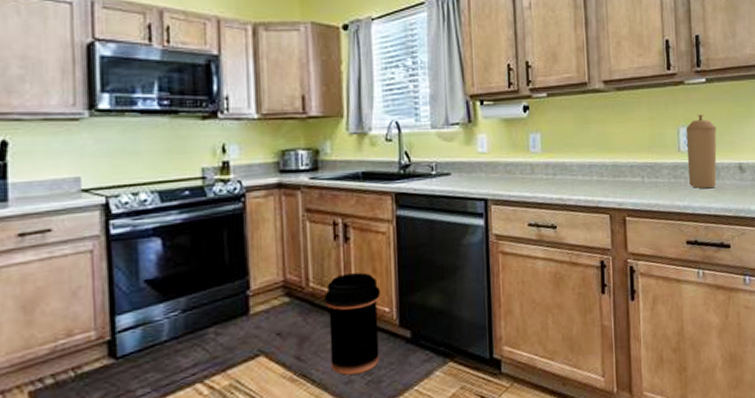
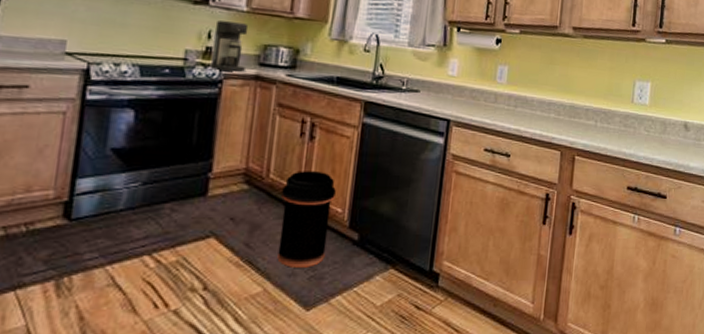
coffee maker: none [228,131,266,185] -> present [209,20,249,72]
canister: present [685,114,717,189] -> none [637,71,669,141]

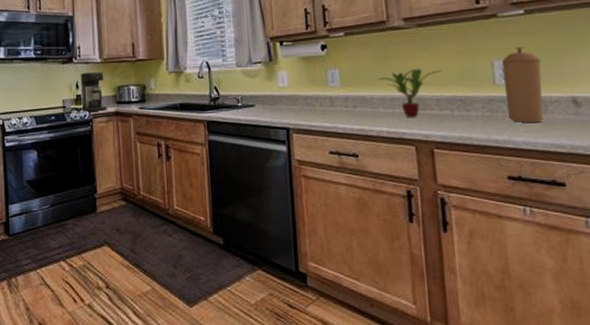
trash can: present [277,171,336,268] -> none [152,186,197,269]
potted plant: none [541,77,594,125] -> present [379,68,441,119]
canister: none [637,71,669,141] -> present [501,47,544,123]

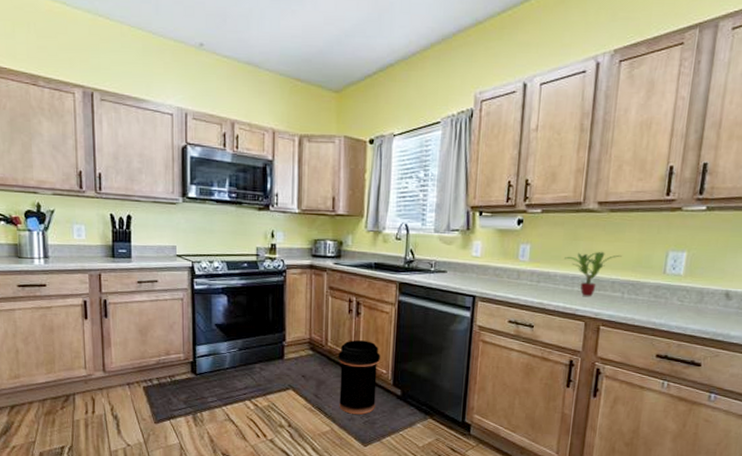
coffee maker: present [80,72,107,113] -> none [275,222,302,263]
trash can: none [152,186,197,269] -> present [338,340,380,415]
canister: present [501,47,544,123] -> none [669,241,709,311]

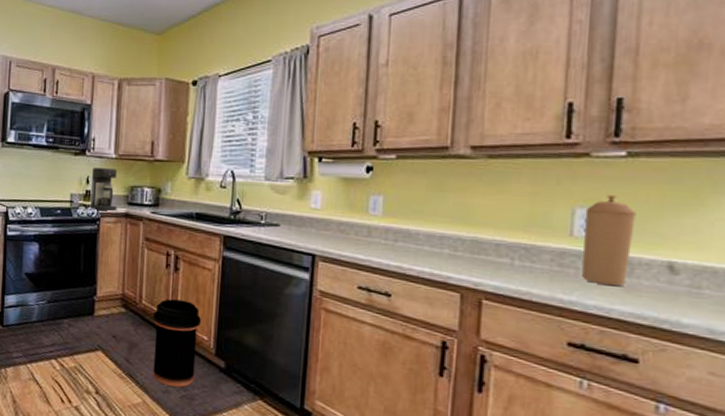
coffee maker: none [275,222,302,263] -> present [89,168,118,211]
potted plant: present [565,251,622,297] -> none [429,205,507,263]
canister: none [669,241,709,311] -> present [582,195,636,287]

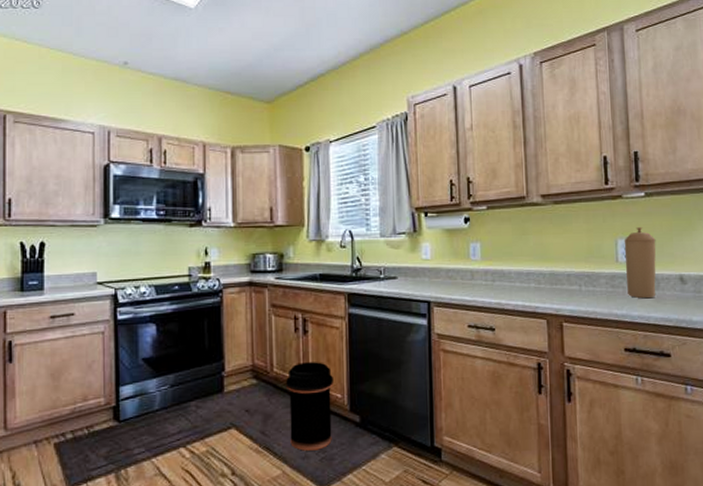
coffee maker: present [89,168,118,211] -> none [210,238,240,282]

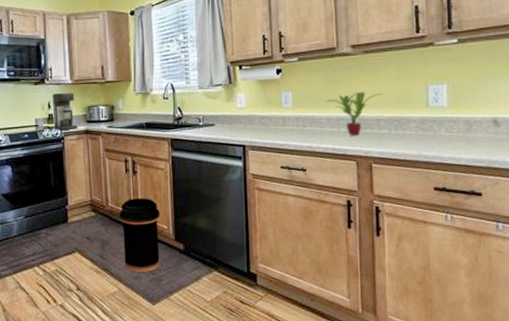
coffee maker: none [210,238,240,282] -> present [52,93,78,131]
potted plant: none [517,244,573,293] -> present [327,91,382,137]
canister: present [624,227,656,299] -> none [435,73,469,141]

